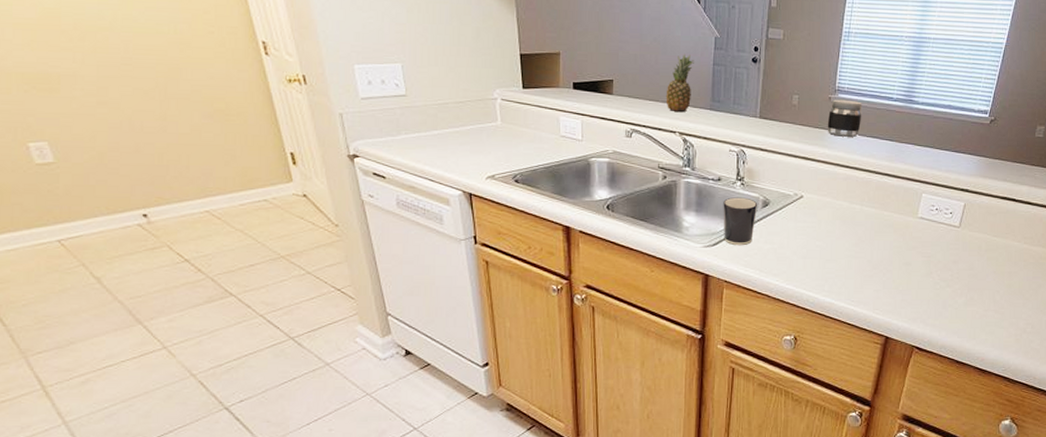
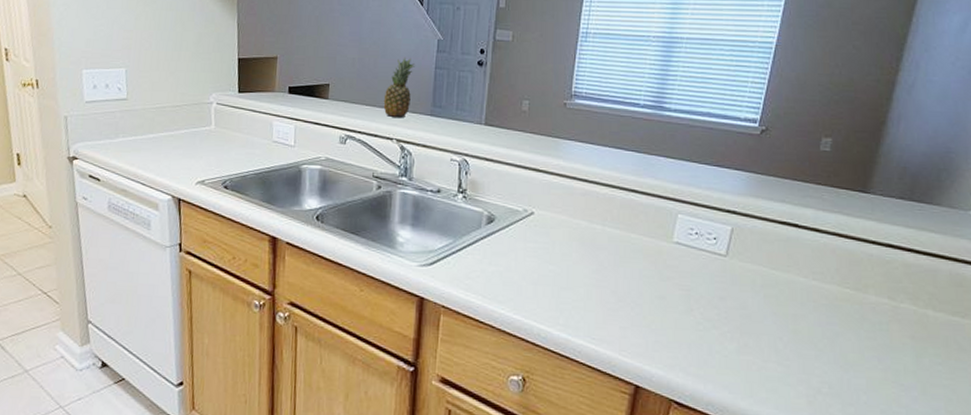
mug: present [723,197,758,246] -> none [442,211,482,267]
jar: present [827,99,862,137] -> none [562,105,603,147]

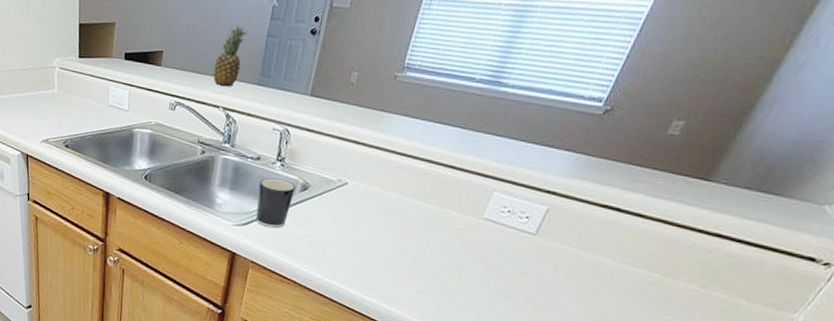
mug: none [442,211,482,267] -> present [255,177,296,229]

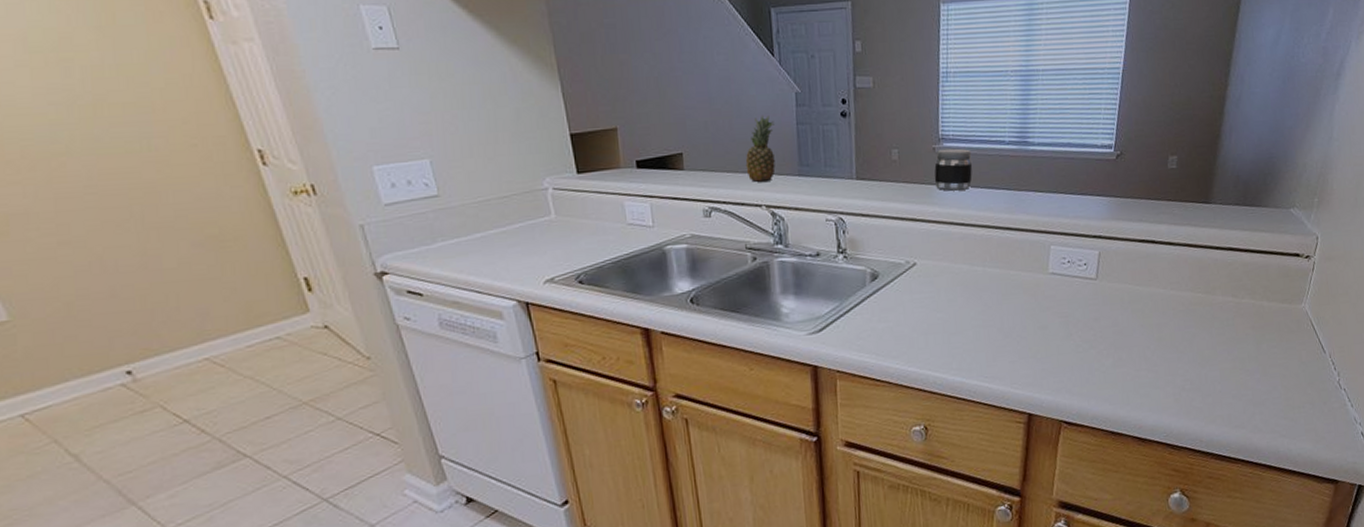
mug: present [255,177,296,229] -> none [825,272,866,329]
jar: none [386,78,435,122] -> present [934,148,973,191]

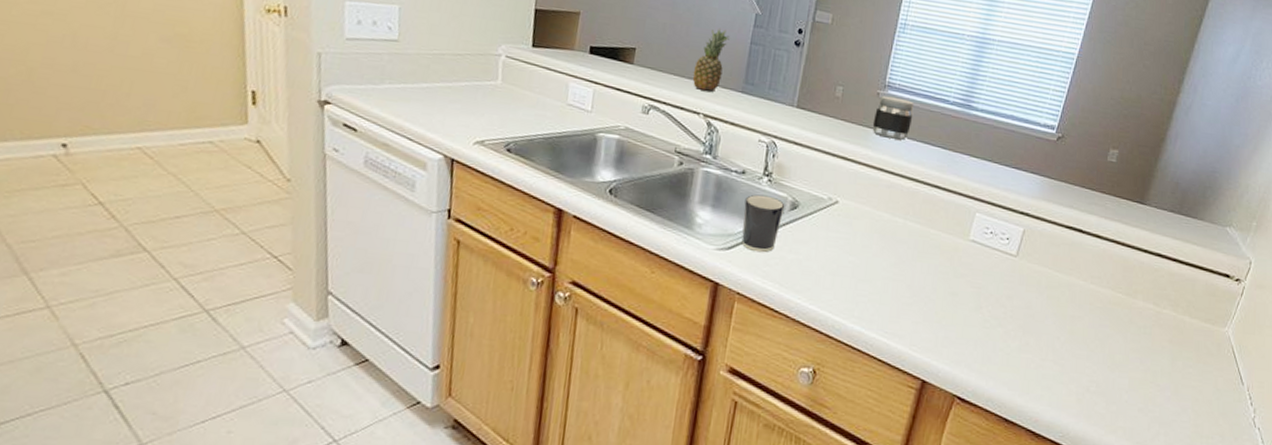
mug: none [825,272,866,329] -> present [741,194,785,253]

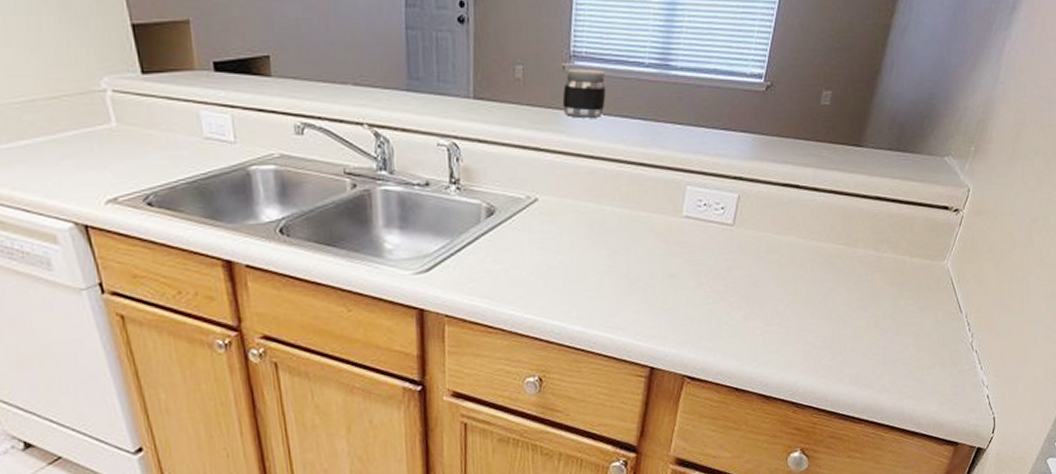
fruit: present [692,28,730,92] -> none [344,14,380,95]
mug: present [741,194,785,253] -> none [435,205,481,270]

